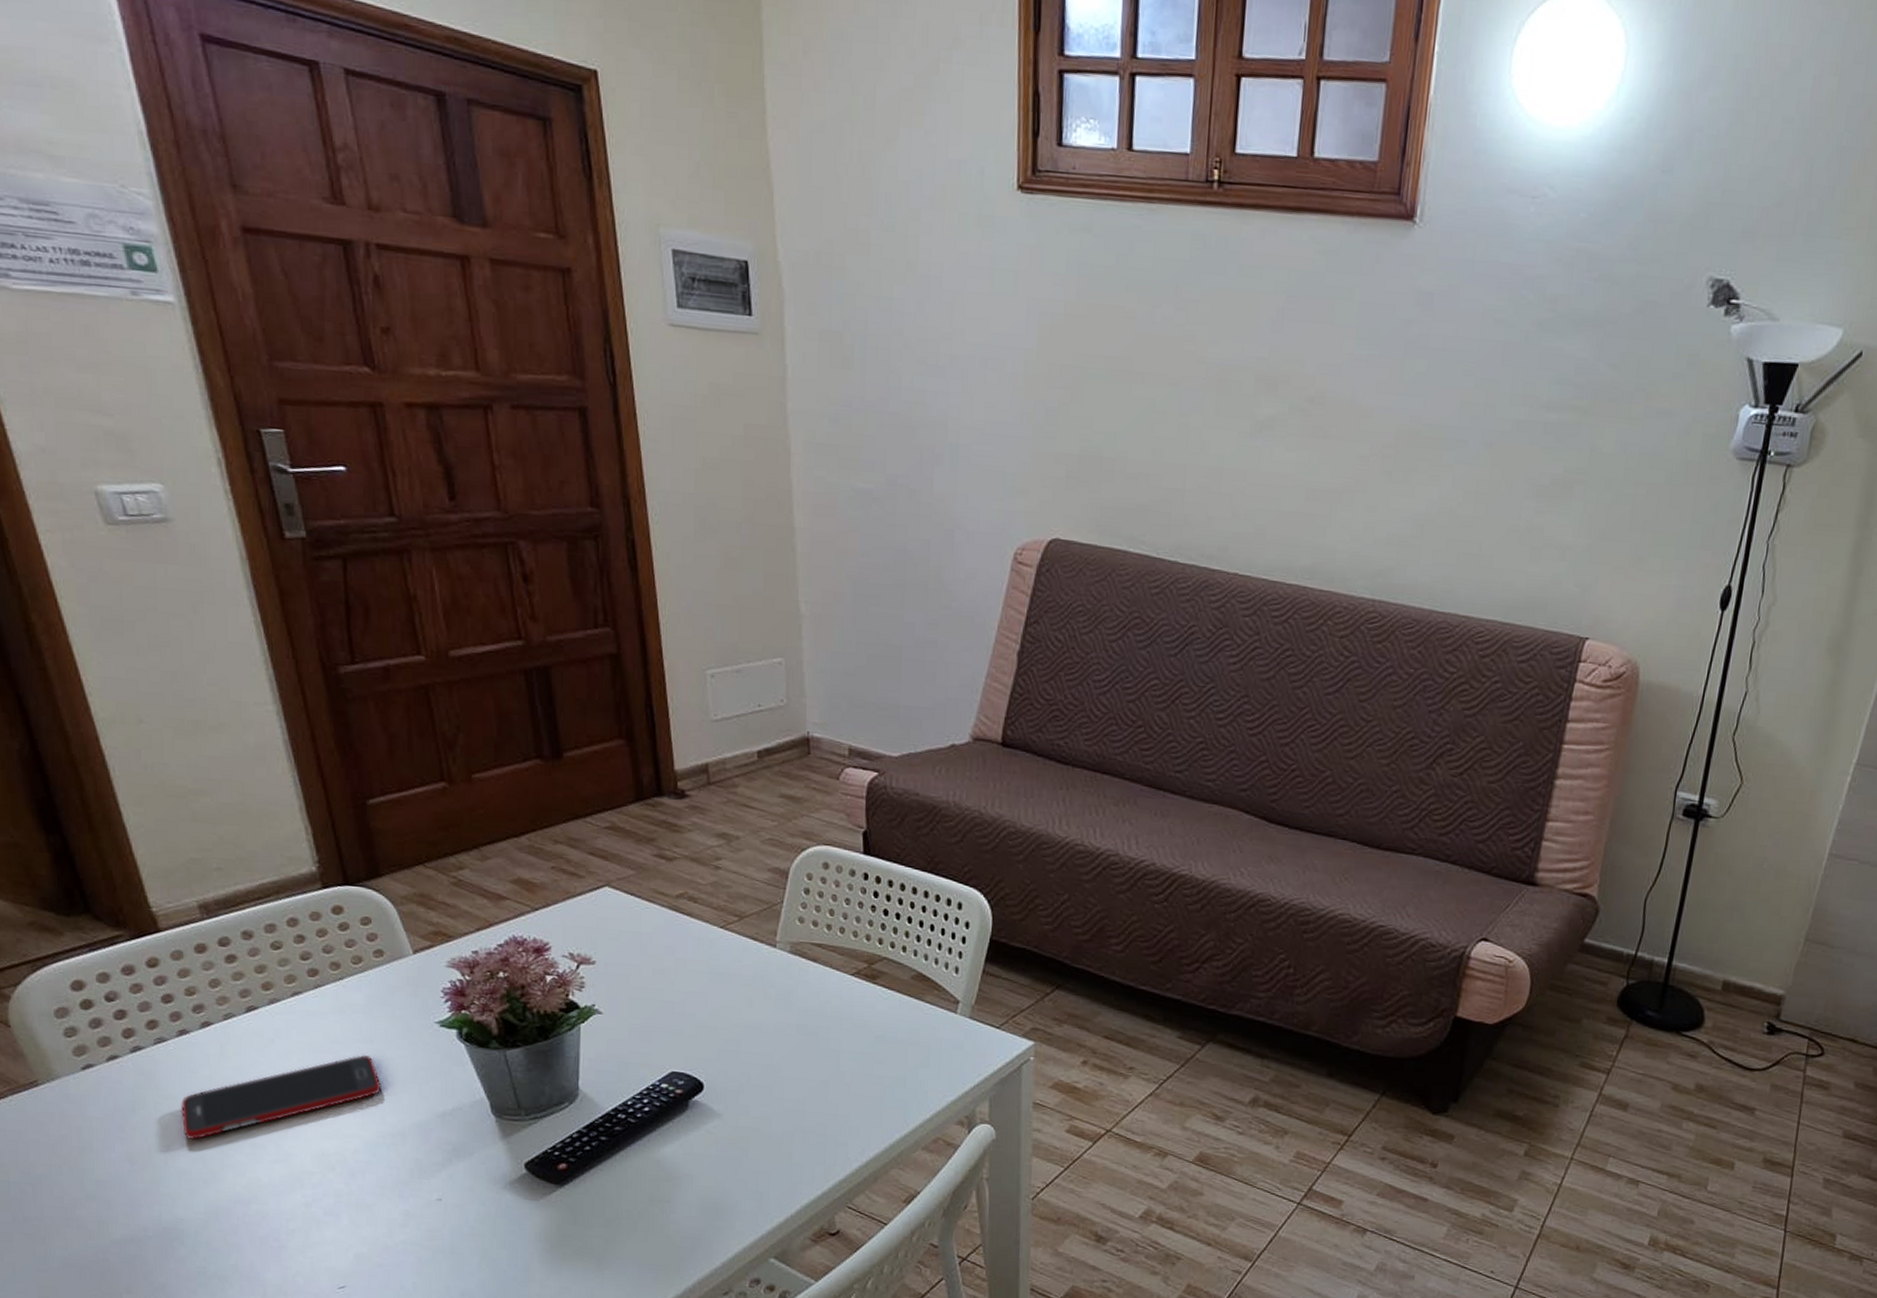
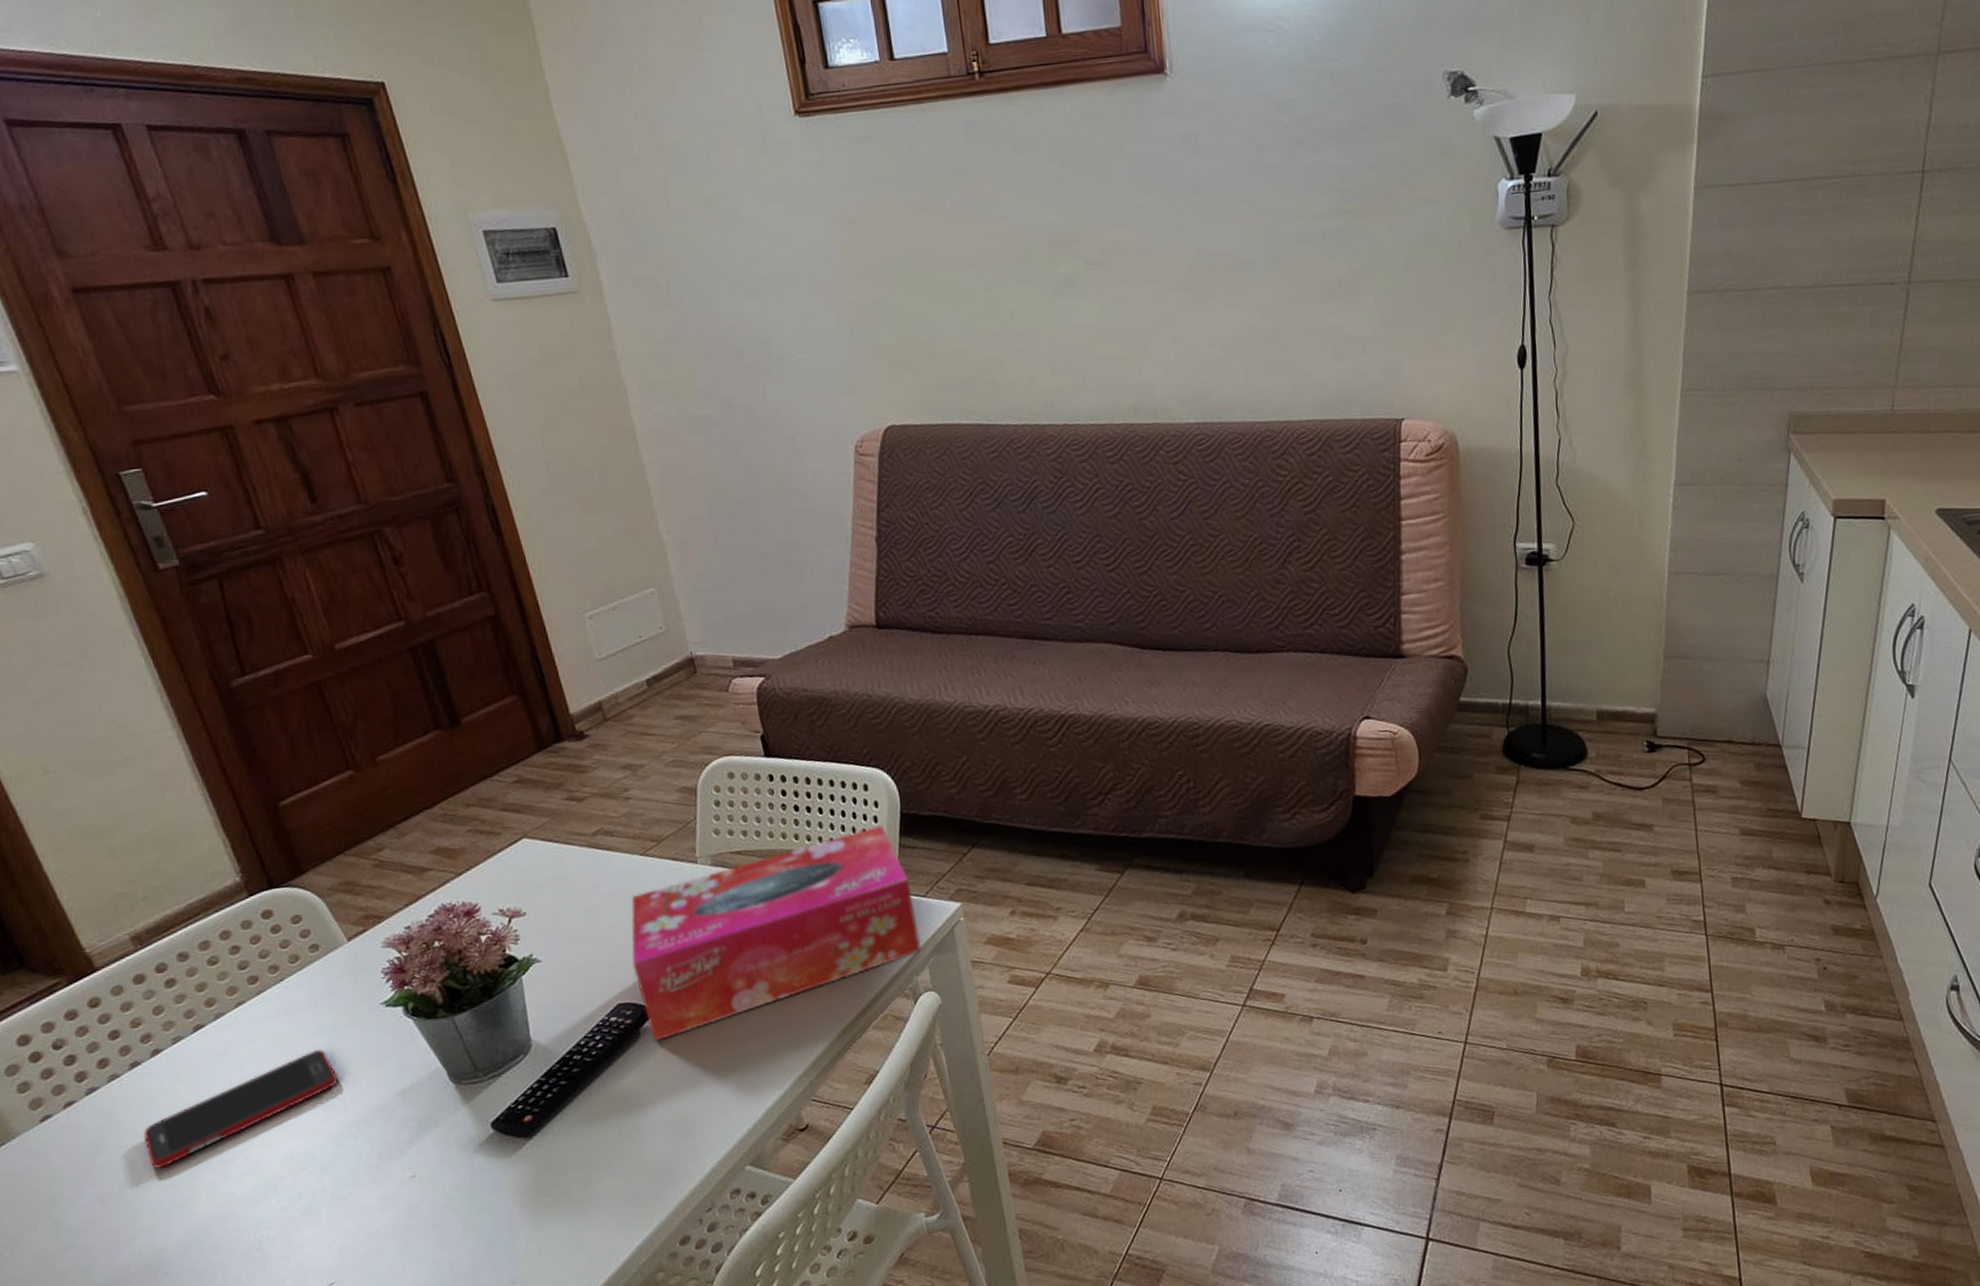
tissue box: none [693,947,987,1117] -> present [631,825,921,1042]

